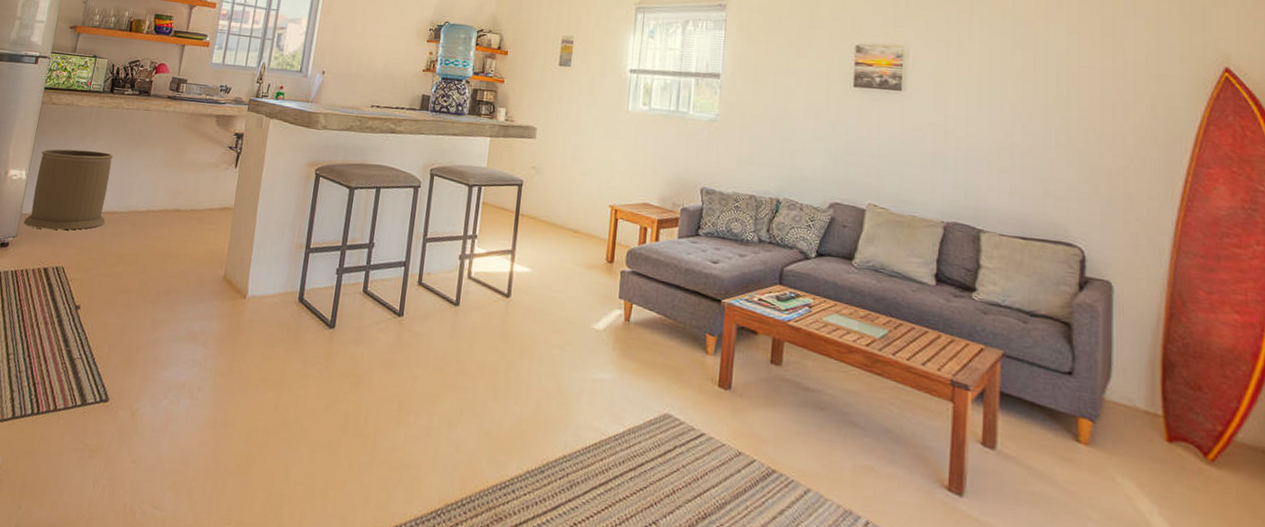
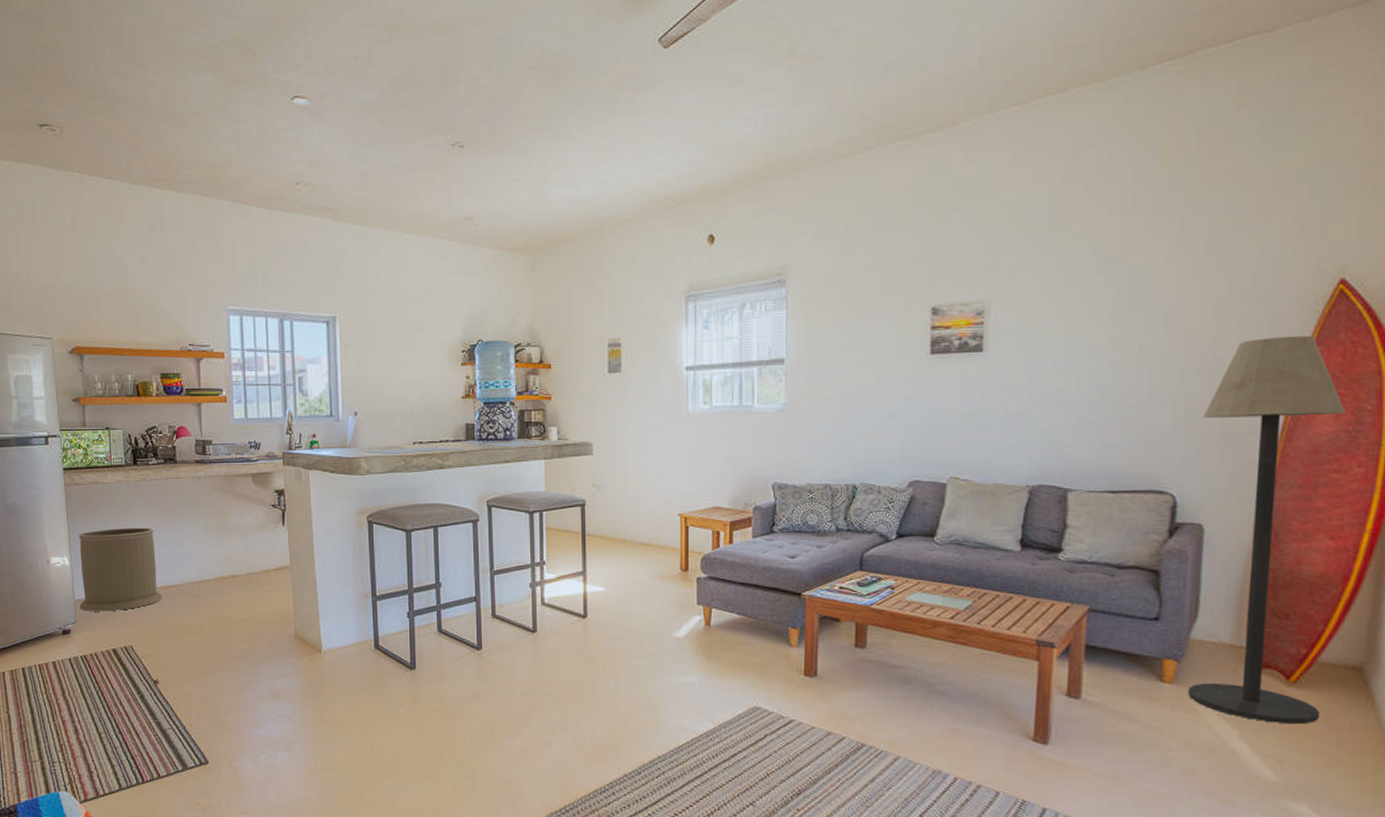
floor lamp: none [1104,111,1240,509] -> present [1188,335,1346,725]

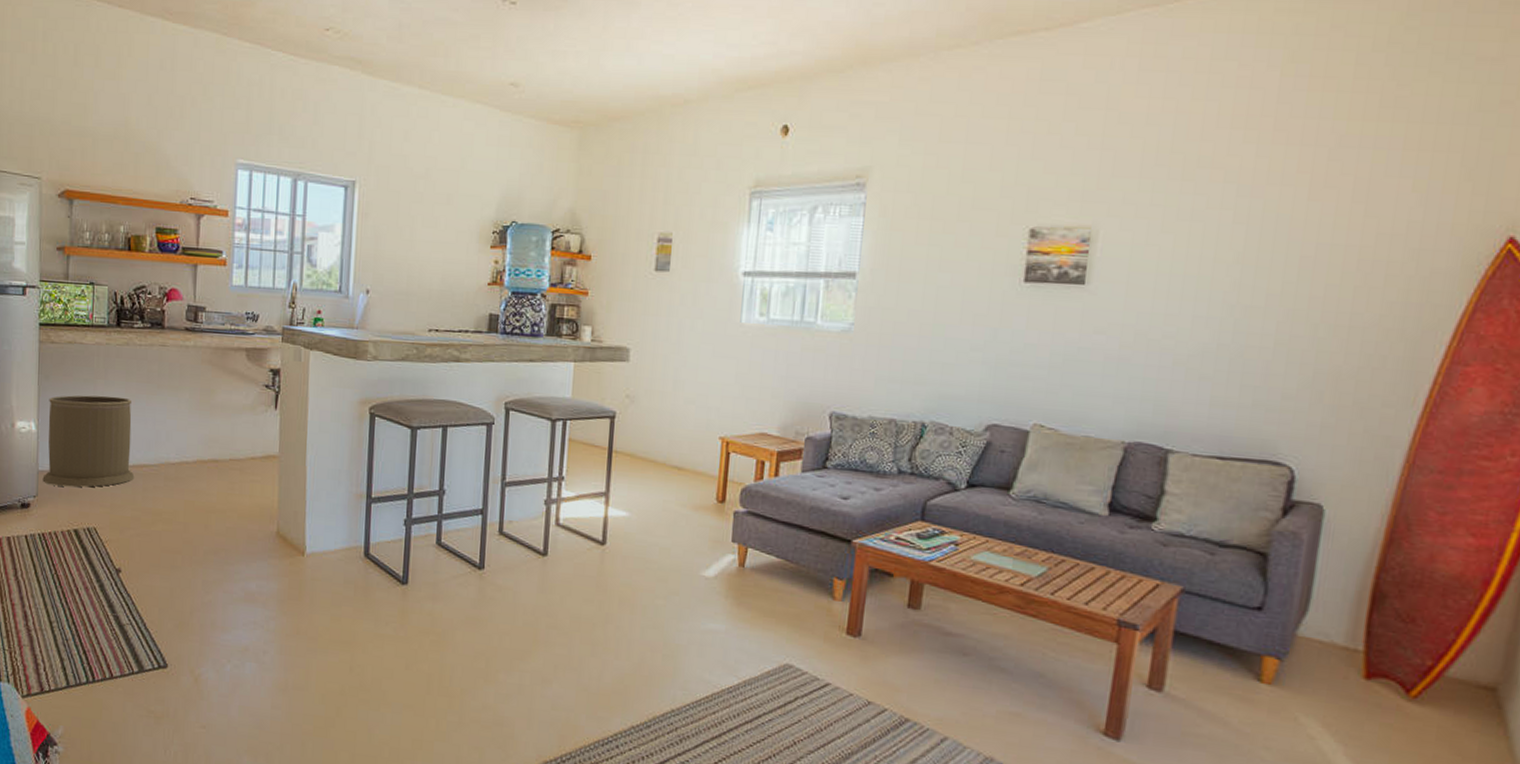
floor lamp: present [1188,335,1346,725] -> none [1288,297,1503,747]

